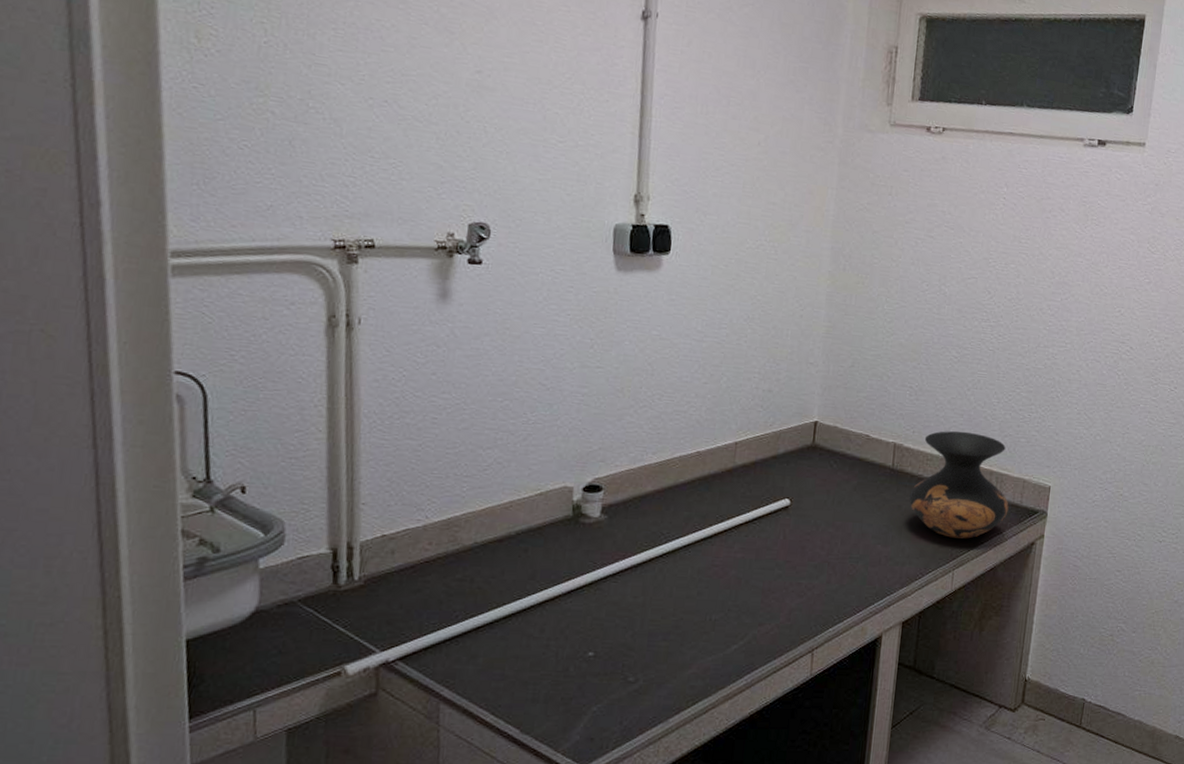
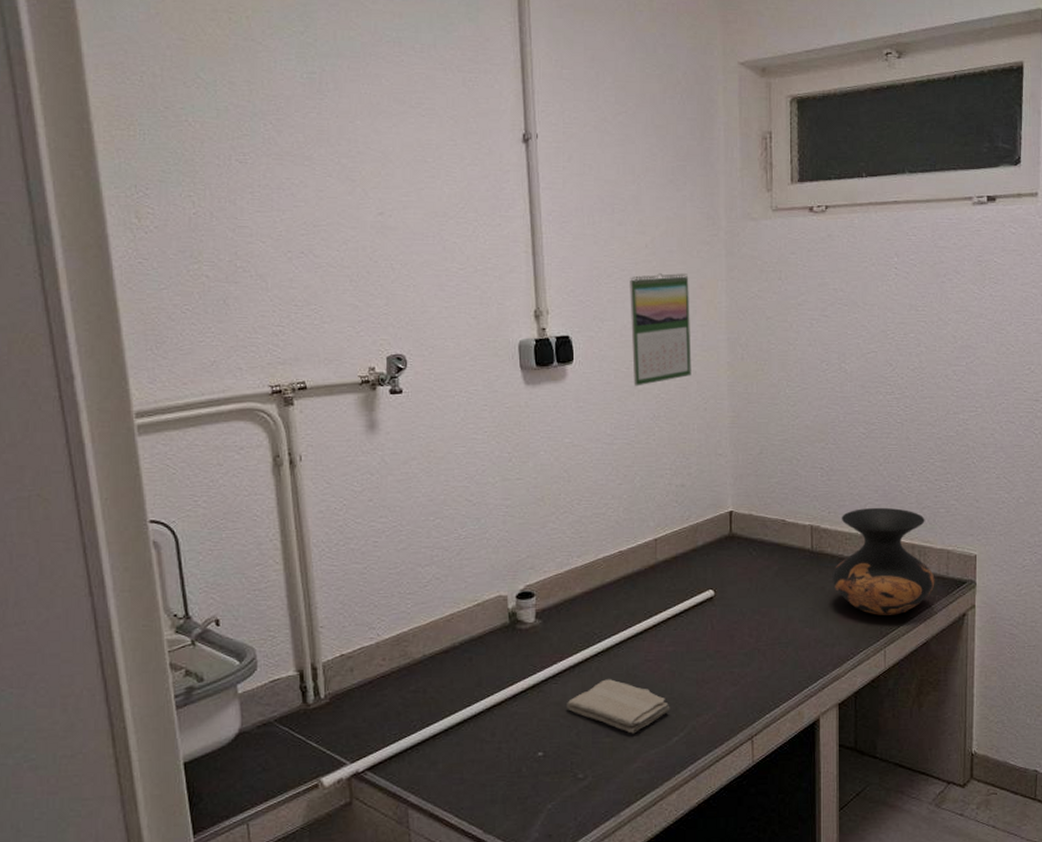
washcloth: none [624,581,733,639] -> present [567,679,670,734]
calendar: none [730,172,799,285] -> present [630,273,691,386]

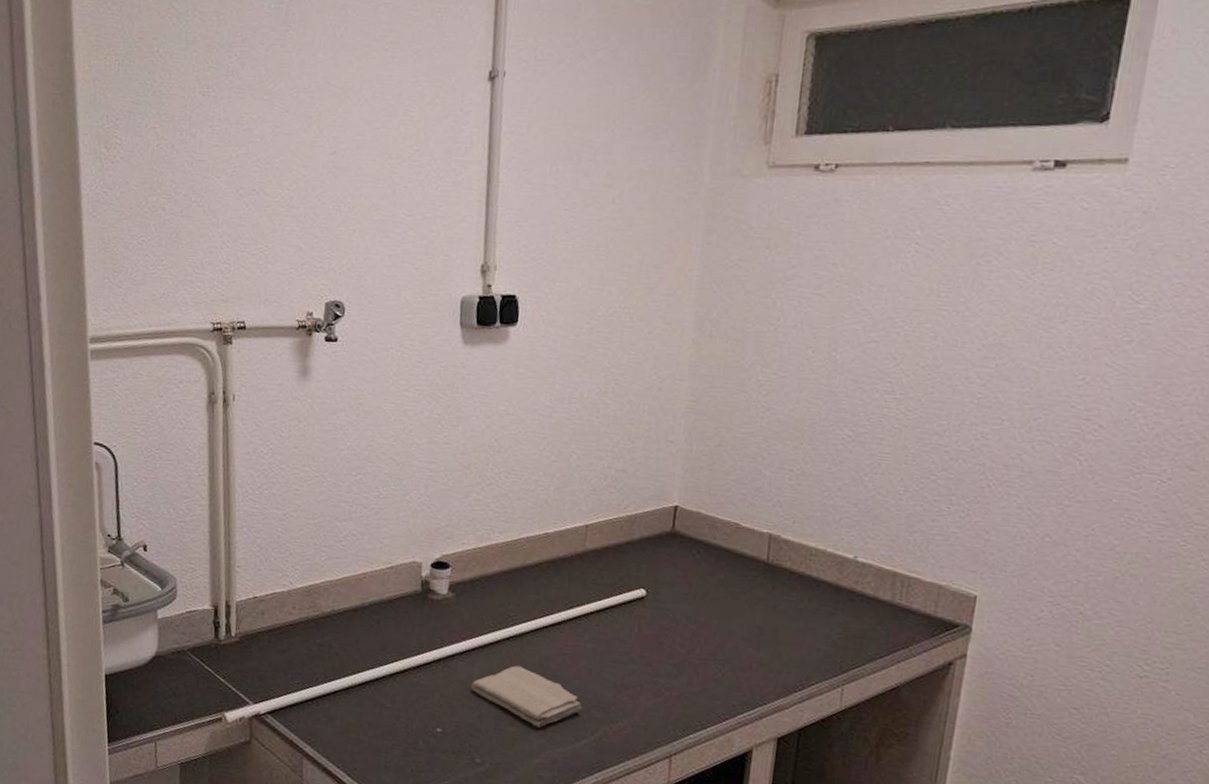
calendar: present [630,273,691,386] -> none [581,232,658,357]
vase: present [832,507,935,615] -> none [787,522,918,651]

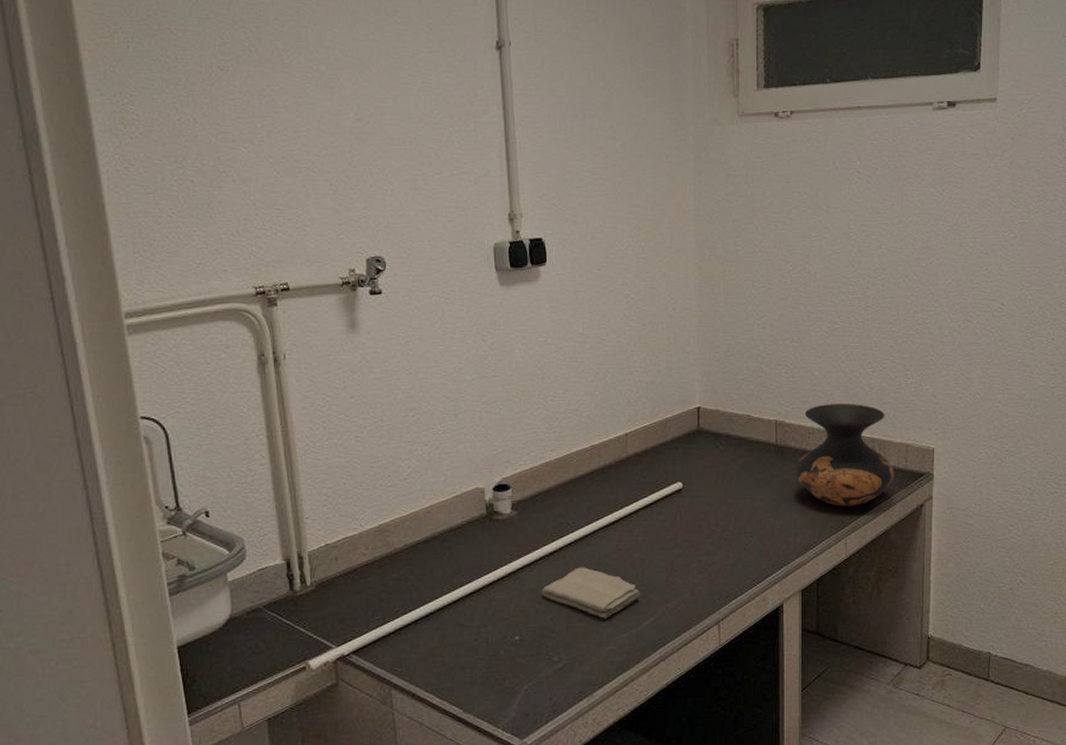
vase: none [787,522,918,651] -> present [796,403,894,506]

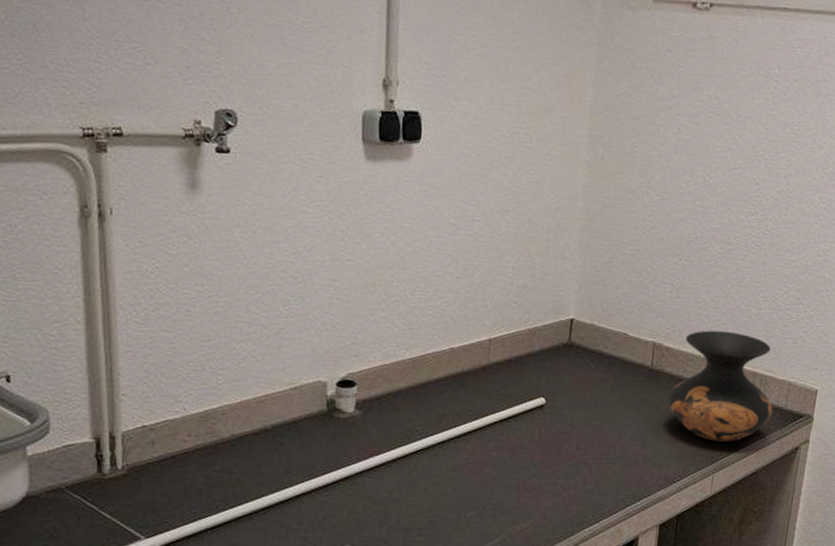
washcloth: present [542,567,641,619] -> none [380,478,488,535]

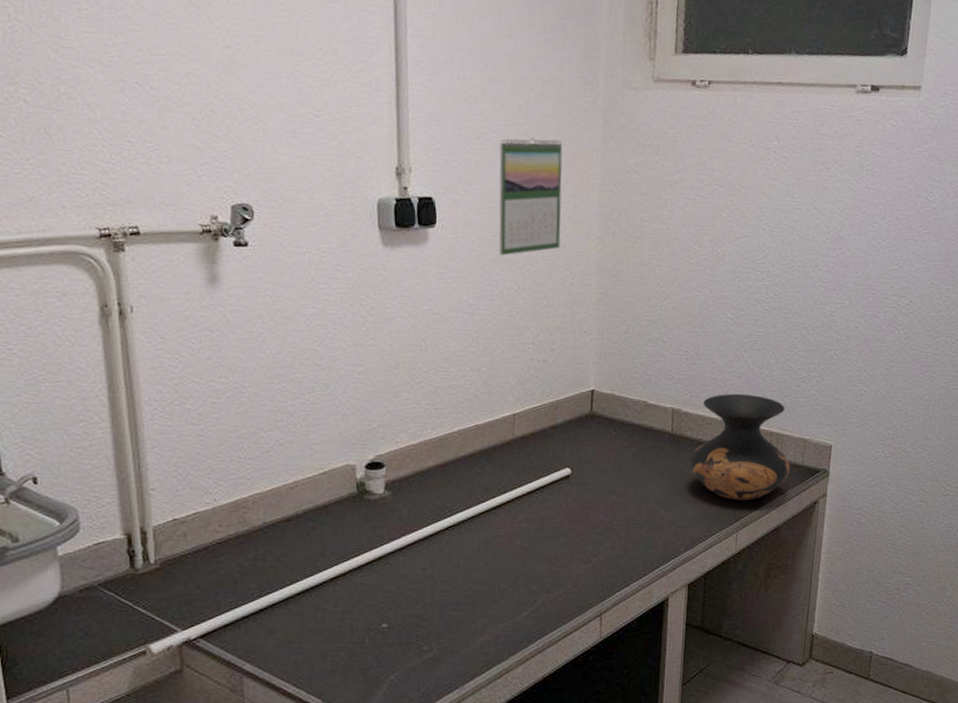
calendar: none [483,54,555,176] -> present [499,138,563,256]

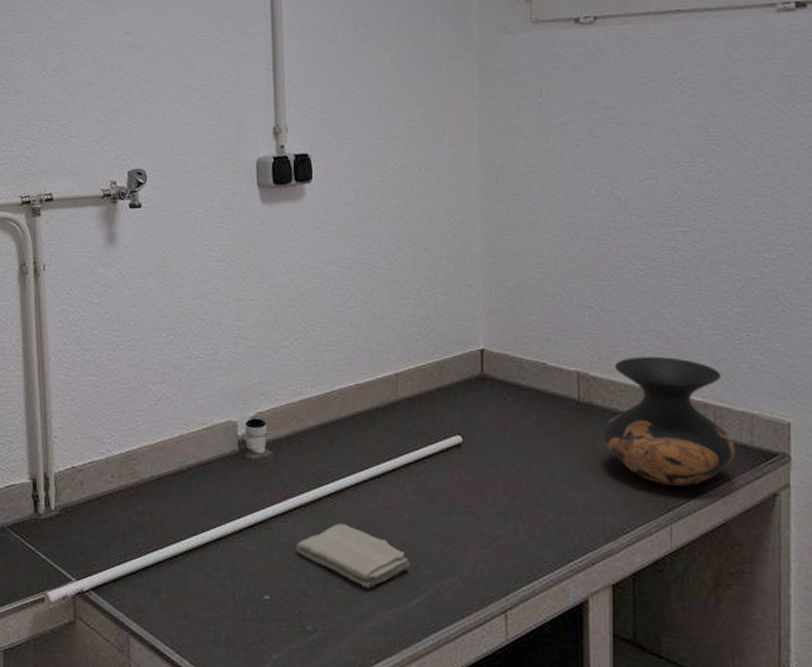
washcloth: none [414,553,521,608] -> present [296,523,410,589]
calendar: present [499,138,563,256] -> none [373,90,439,208]

